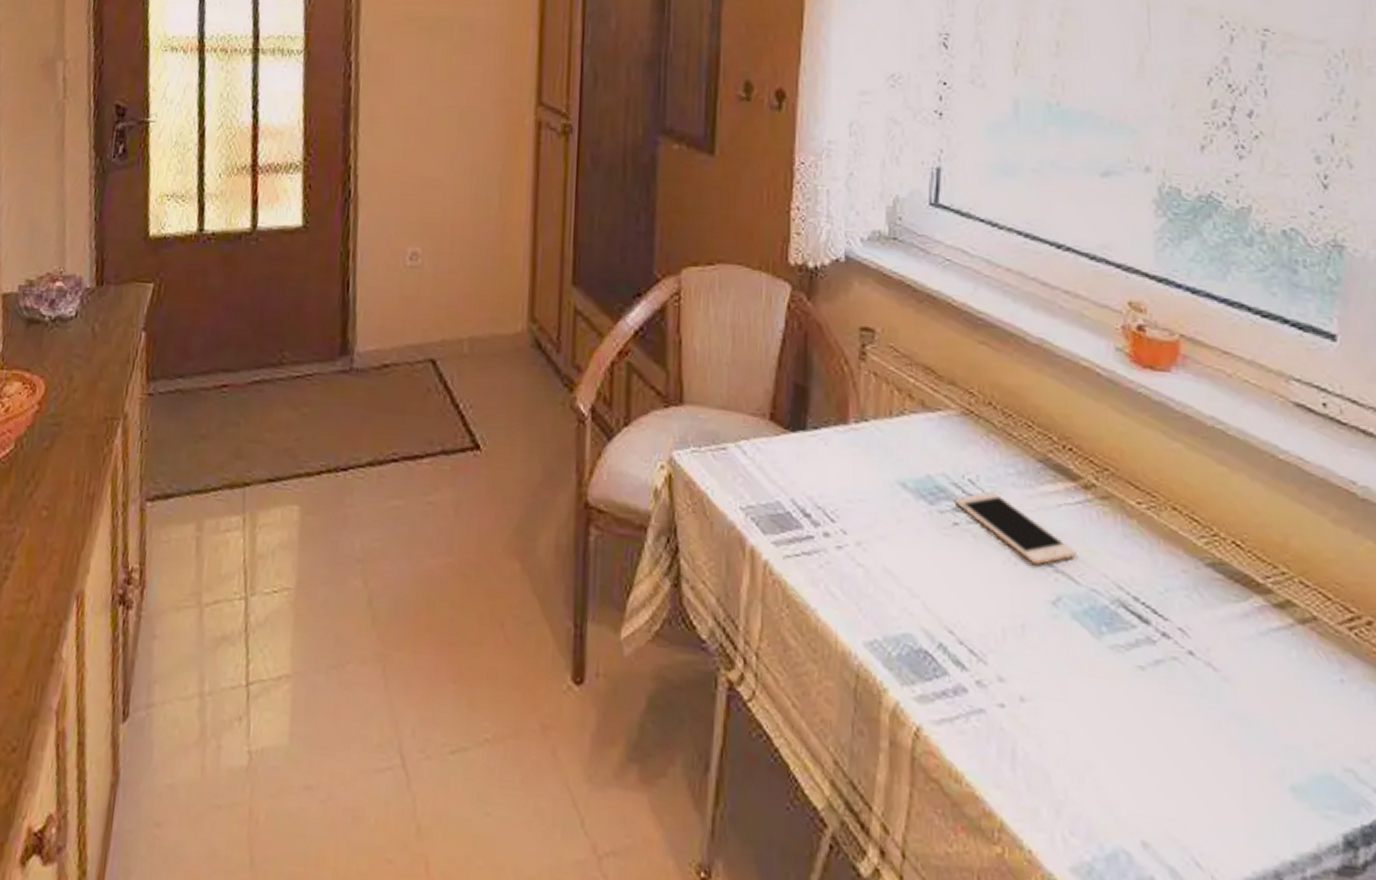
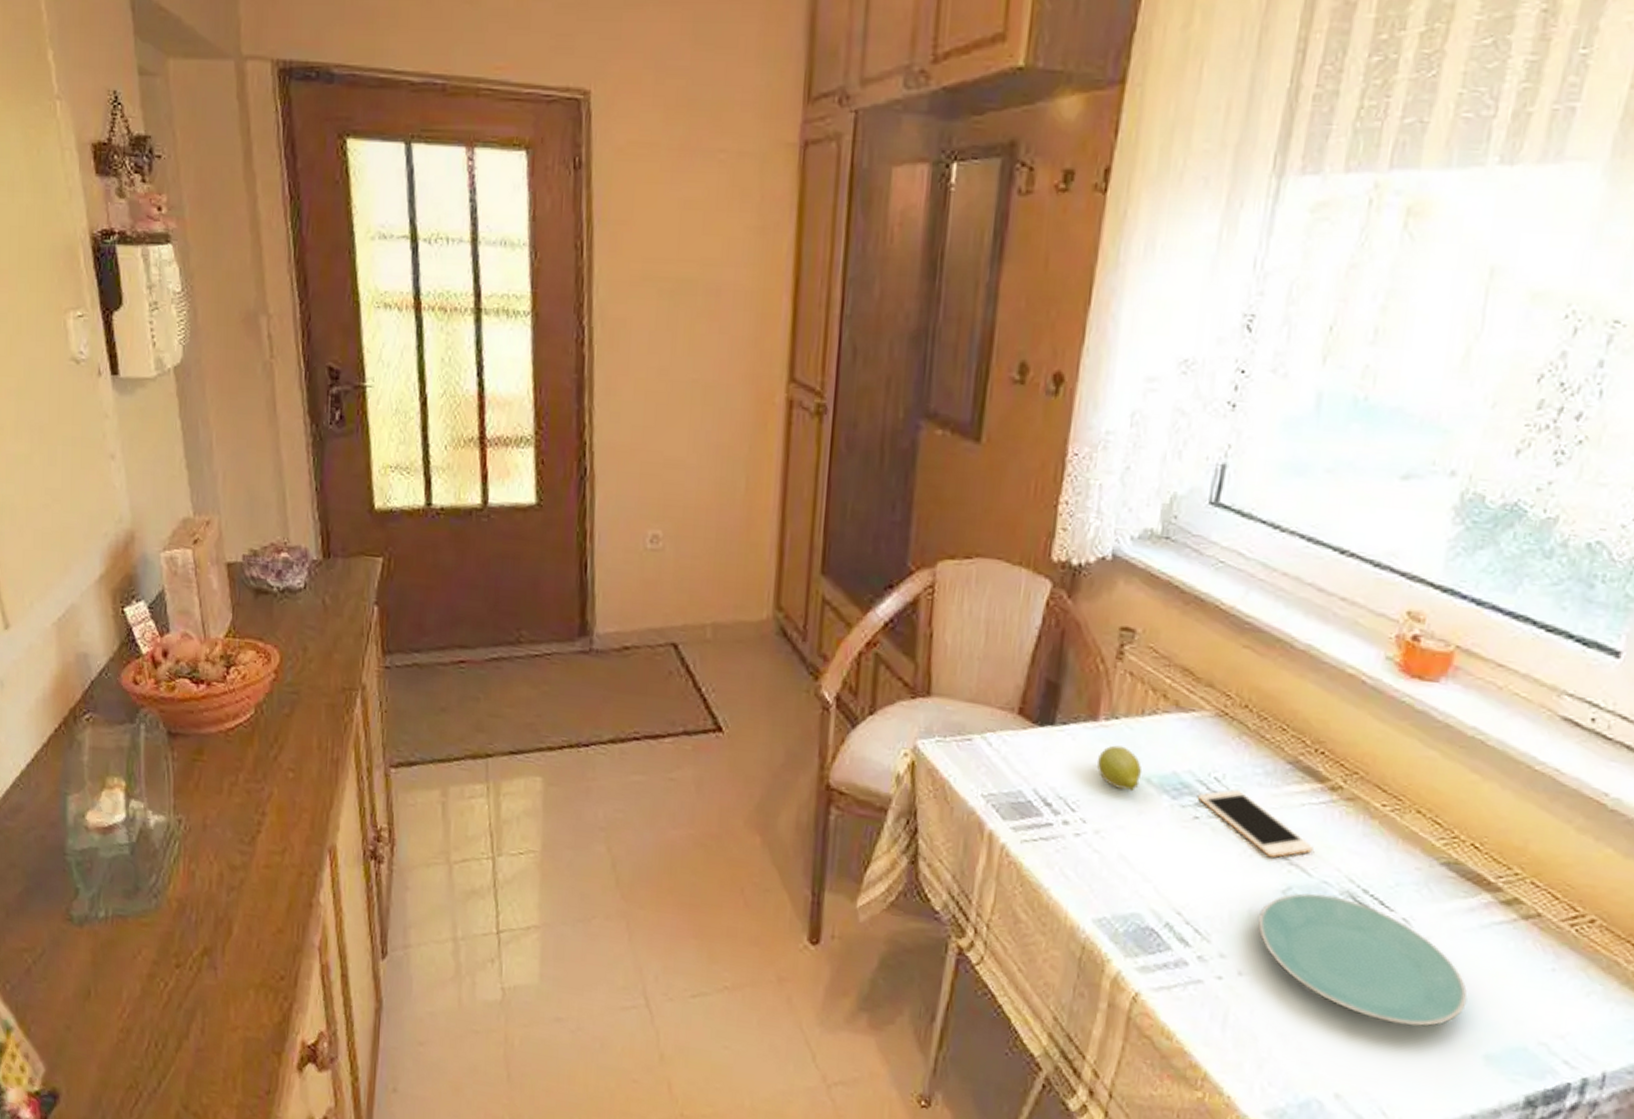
fruit: none [852,449,897,498] -> present [1097,745,1143,792]
plate: none [1033,603,1261,755] -> present [1258,893,1468,1027]

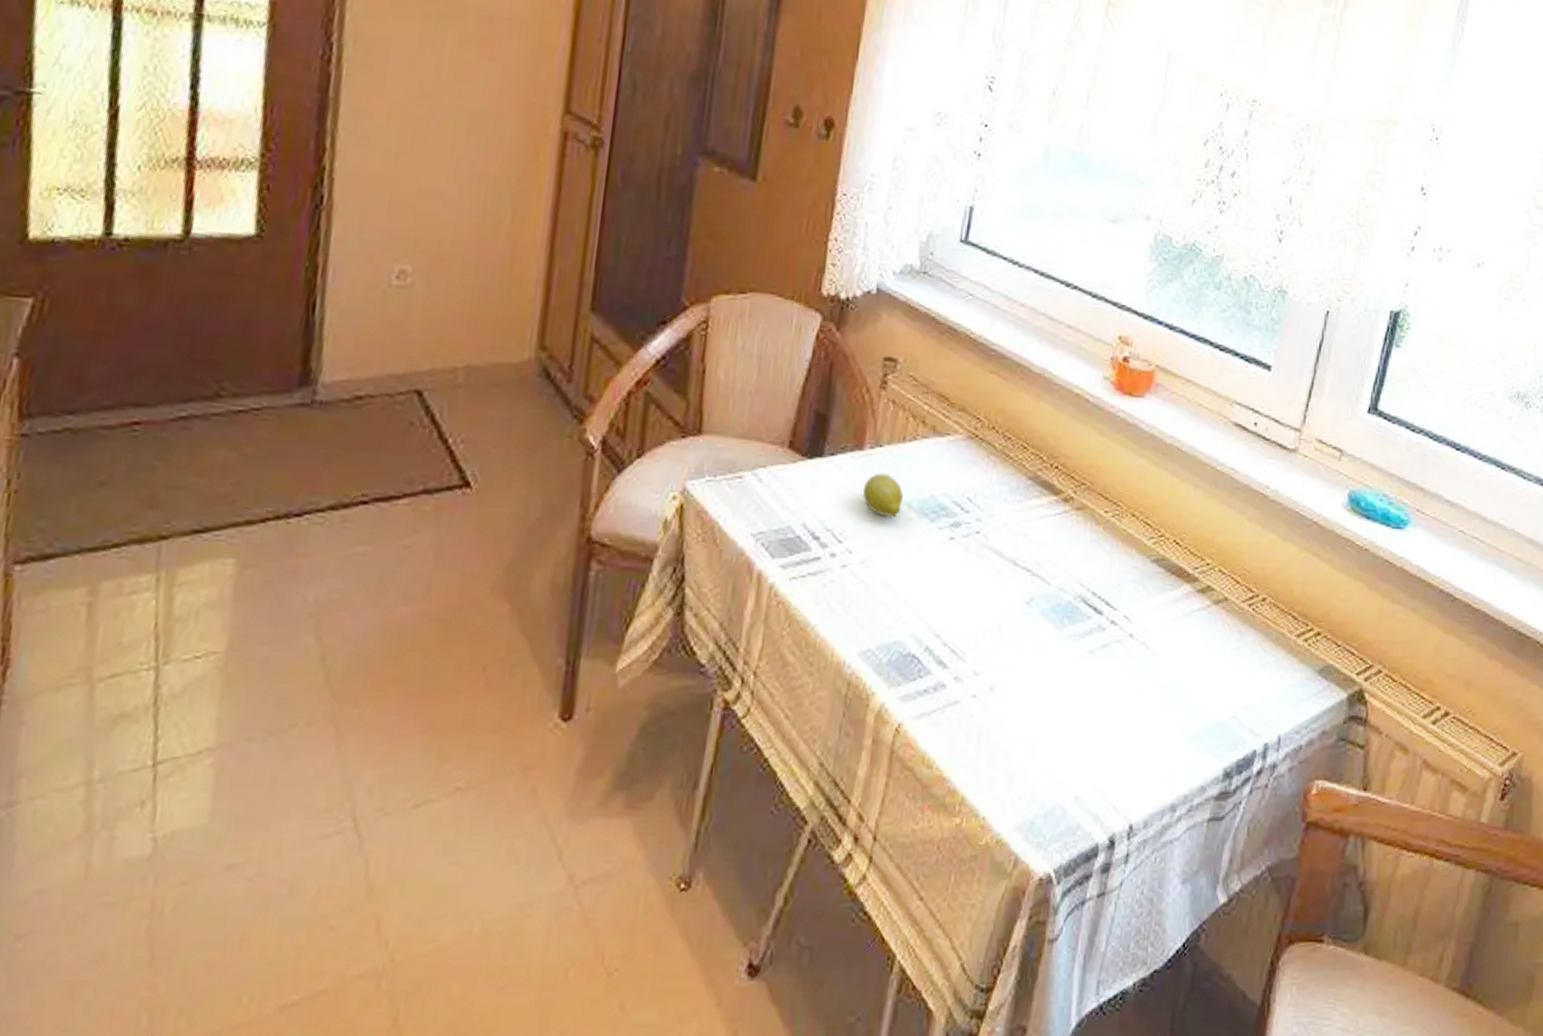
cell phone: present [1198,789,1313,858] -> none [954,508,1051,571]
plate: present [1258,893,1468,1027] -> none [1007,601,1177,718]

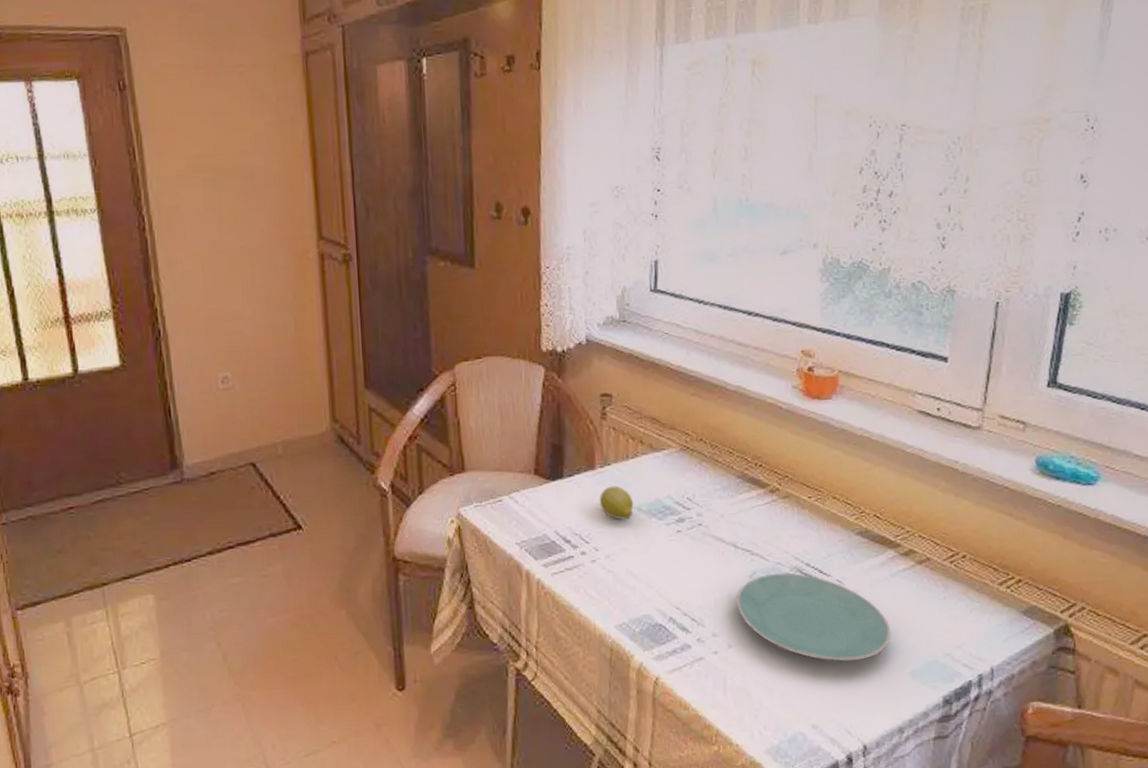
plate: none [1007,601,1177,718] -> present [736,572,891,662]

